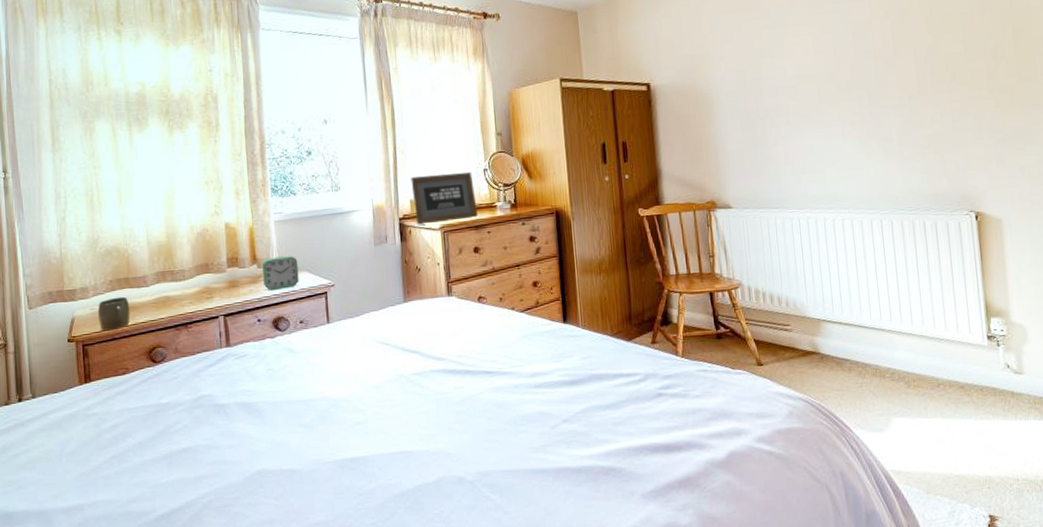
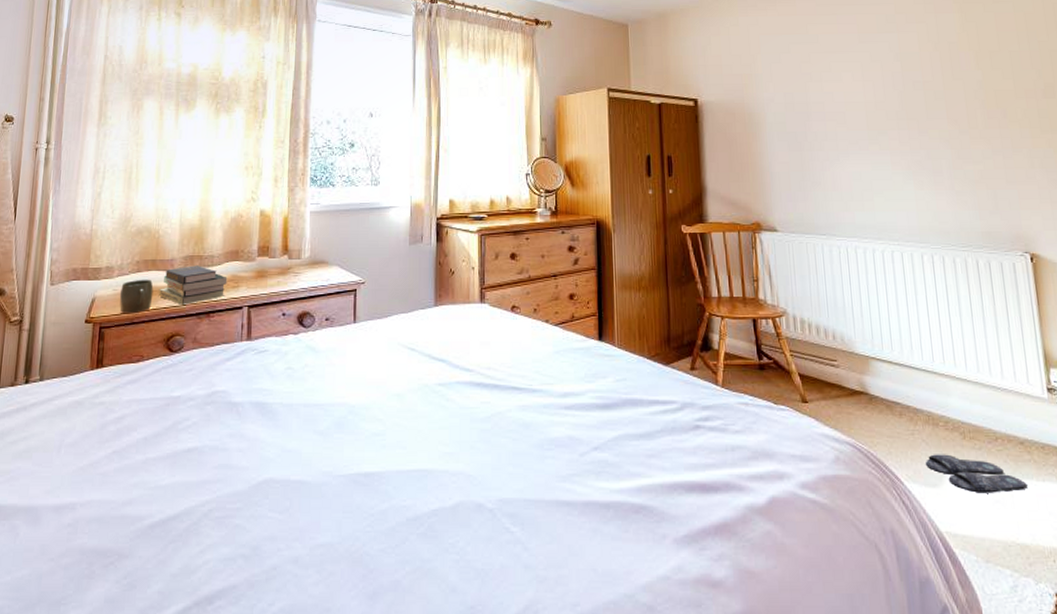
books: none [135,280,201,318] -> present [158,265,228,305]
alarm clock: present [261,255,299,291] -> none [292,248,330,284]
picture frame: present [411,171,478,225] -> none [452,175,517,226]
slippers: none [873,402,967,434] -> present [926,454,1028,493]

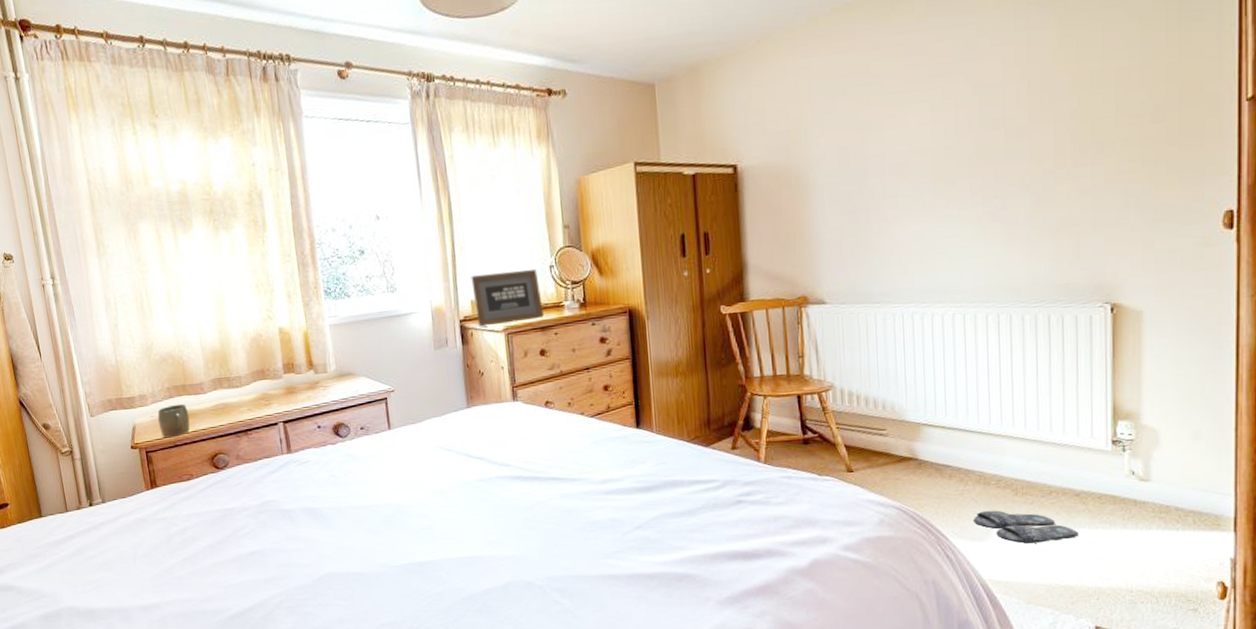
books: present [158,265,228,305] -> none [193,387,259,425]
picture frame: none [452,175,517,226] -> present [471,268,544,327]

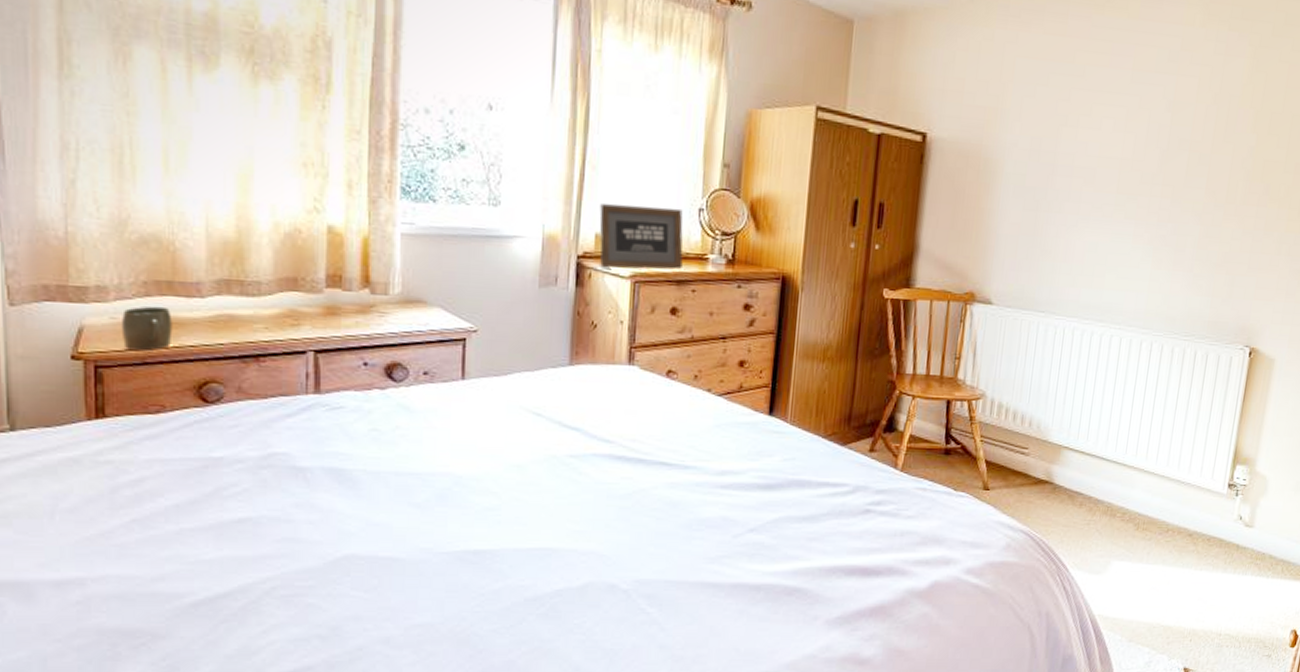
slippers: present [974,510,1079,544] -> none [1094,543,1185,581]

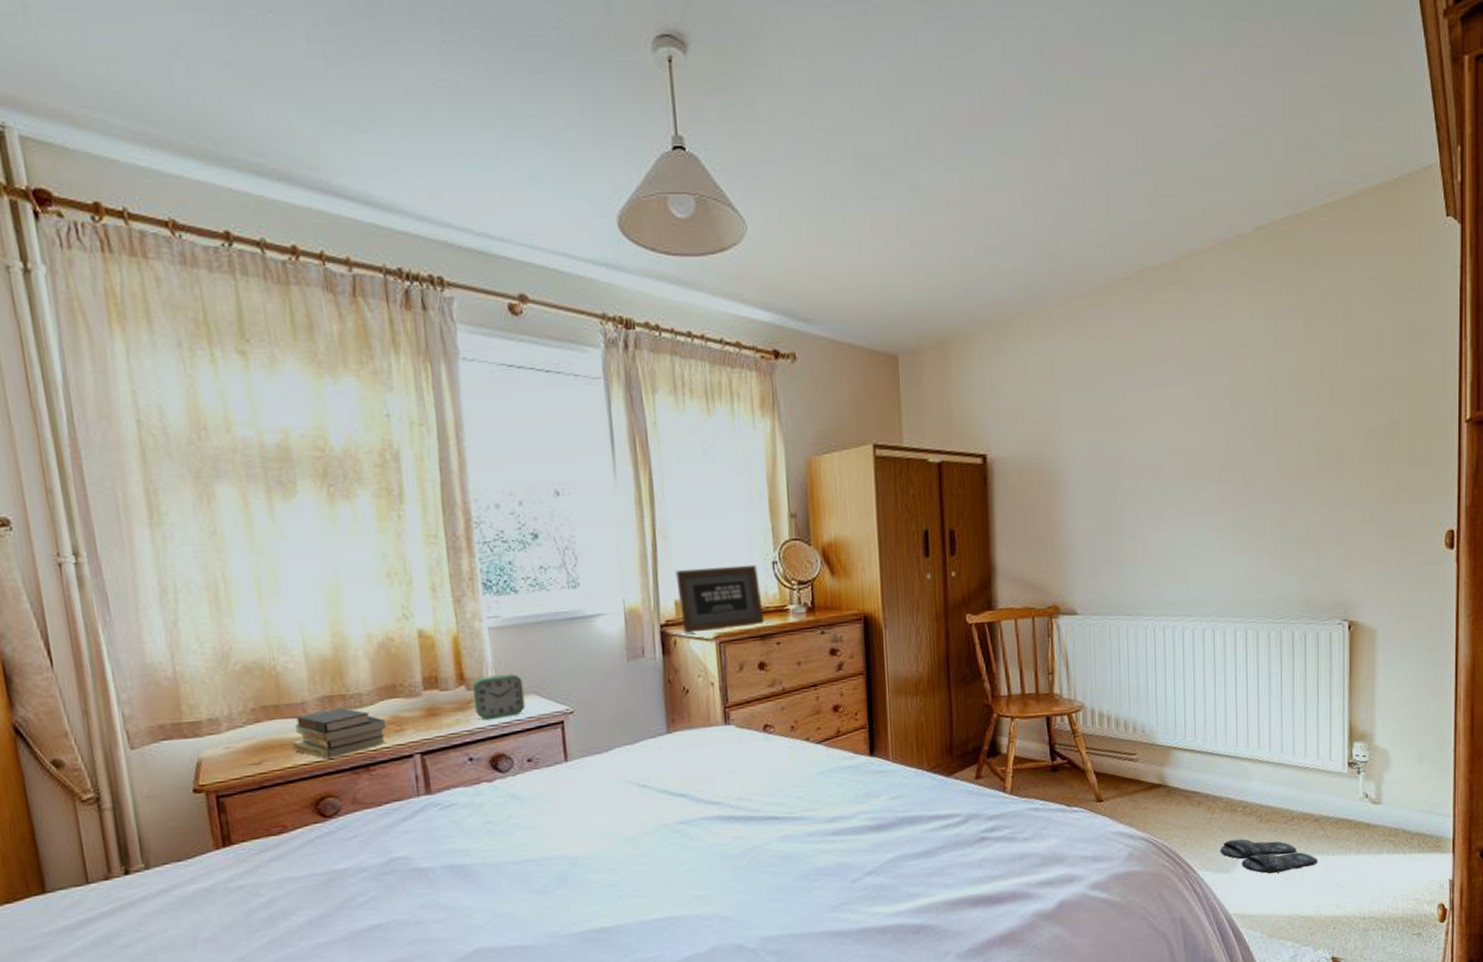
mug: present [121,306,173,352] -> none [235,730,285,777]
books: none [180,293,283,344] -> present [290,707,387,759]
alarm clock: none [376,282,429,327] -> present [471,673,525,721]
slippers: none [1094,543,1185,581] -> present [1220,839,1318,874]

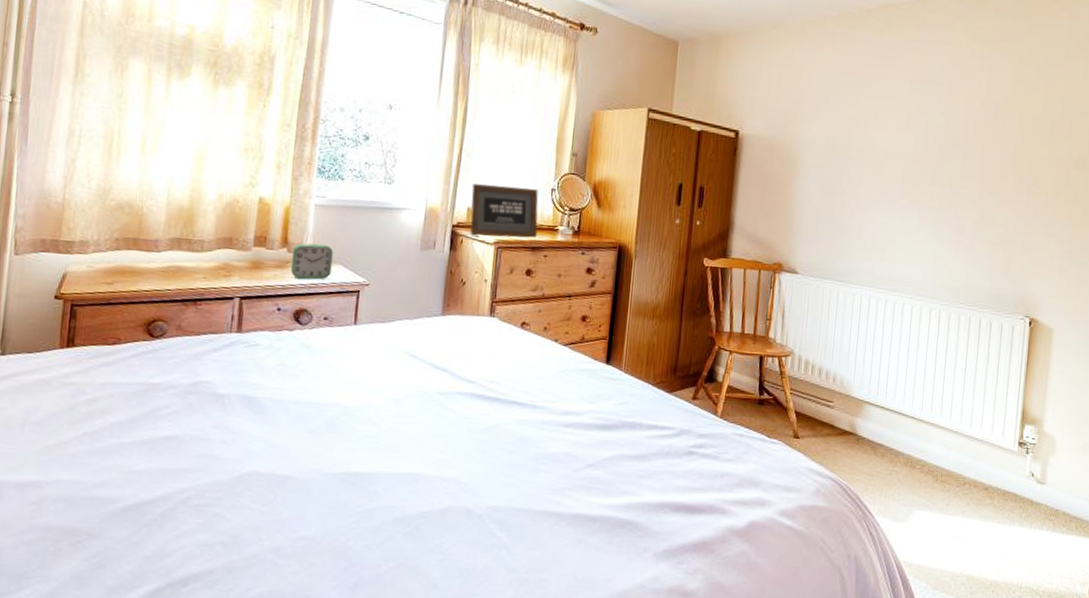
books: present [290,707,387,759] -> none [139,249,219,290]
slippers: present [1220,839,1318,874] -> none [897,493,984,531]

